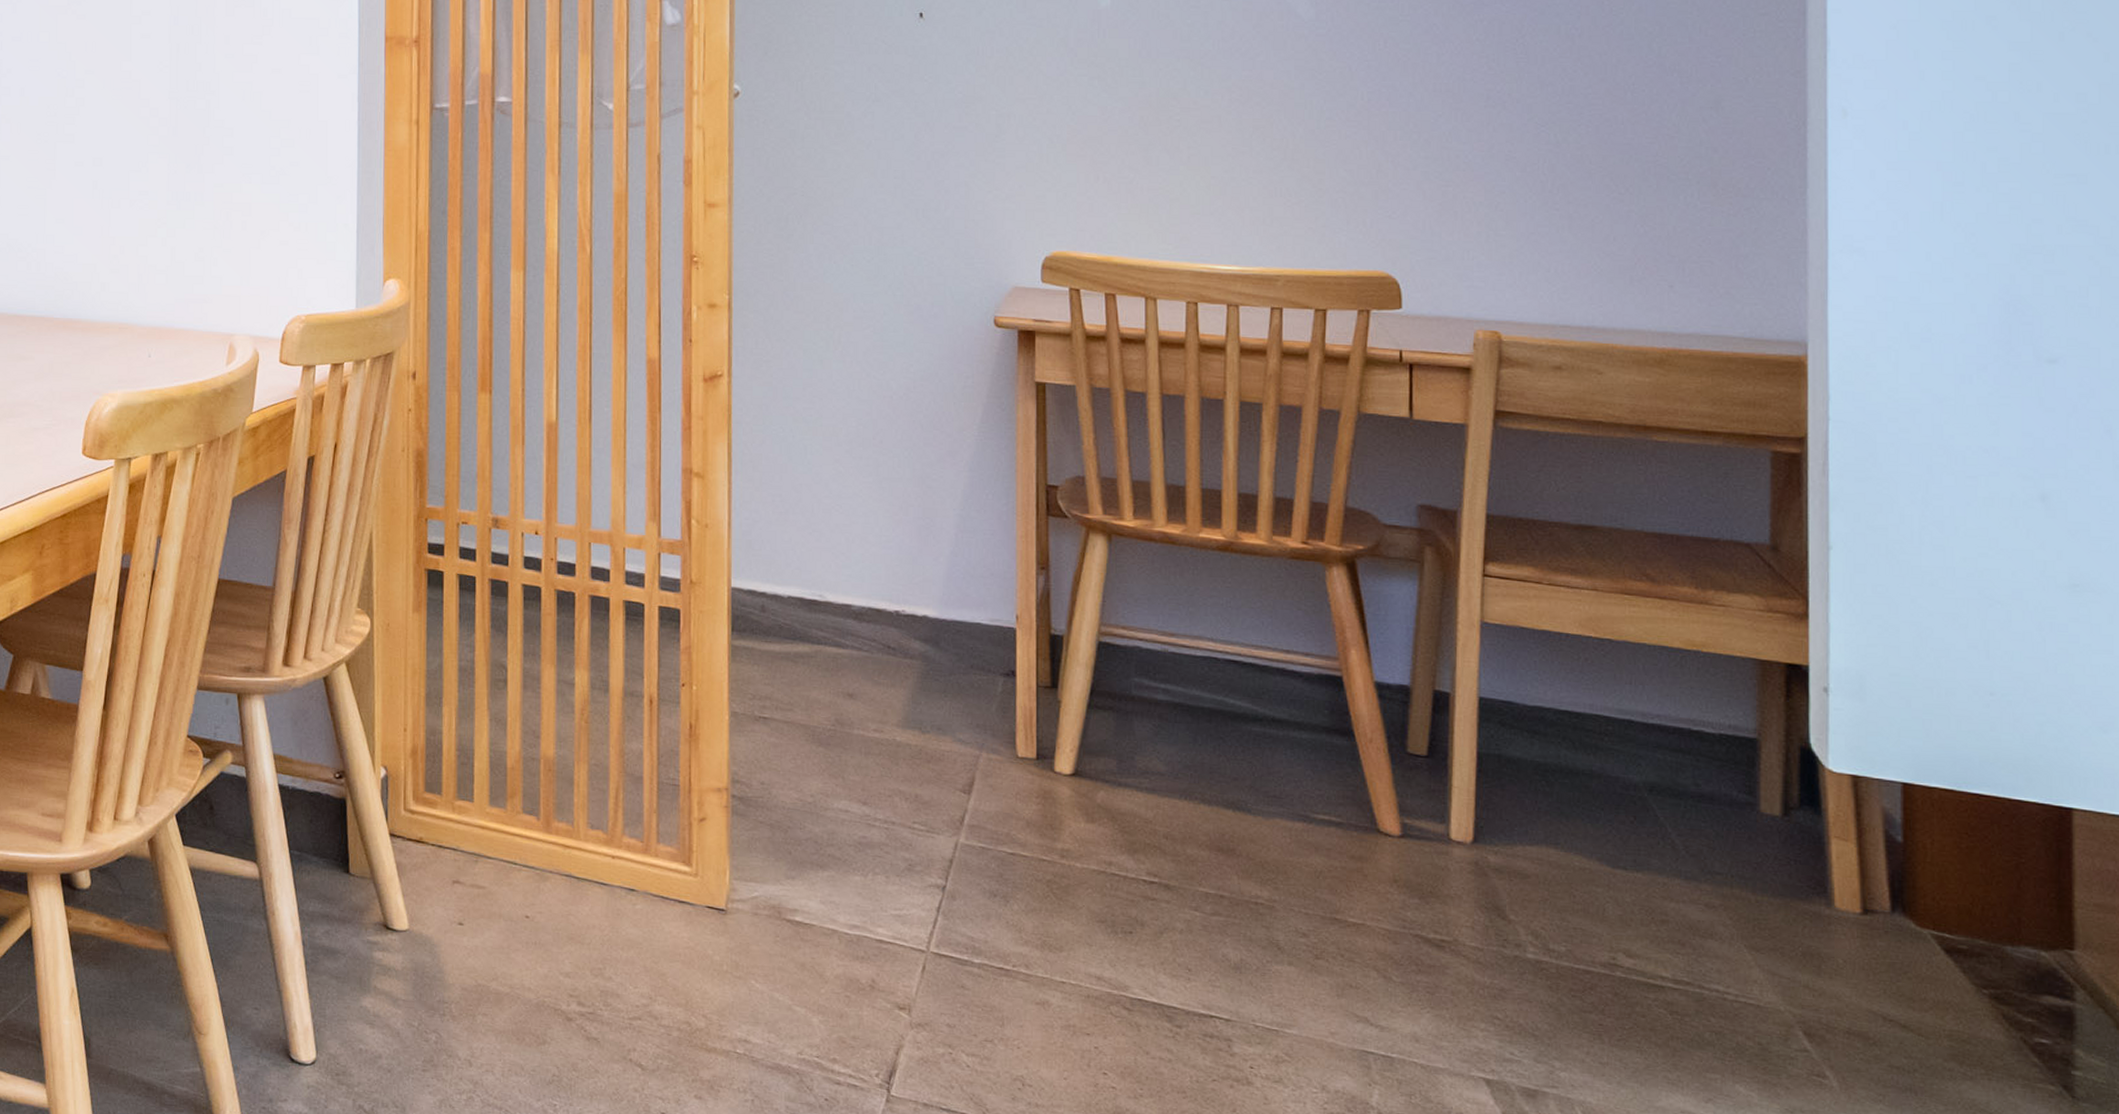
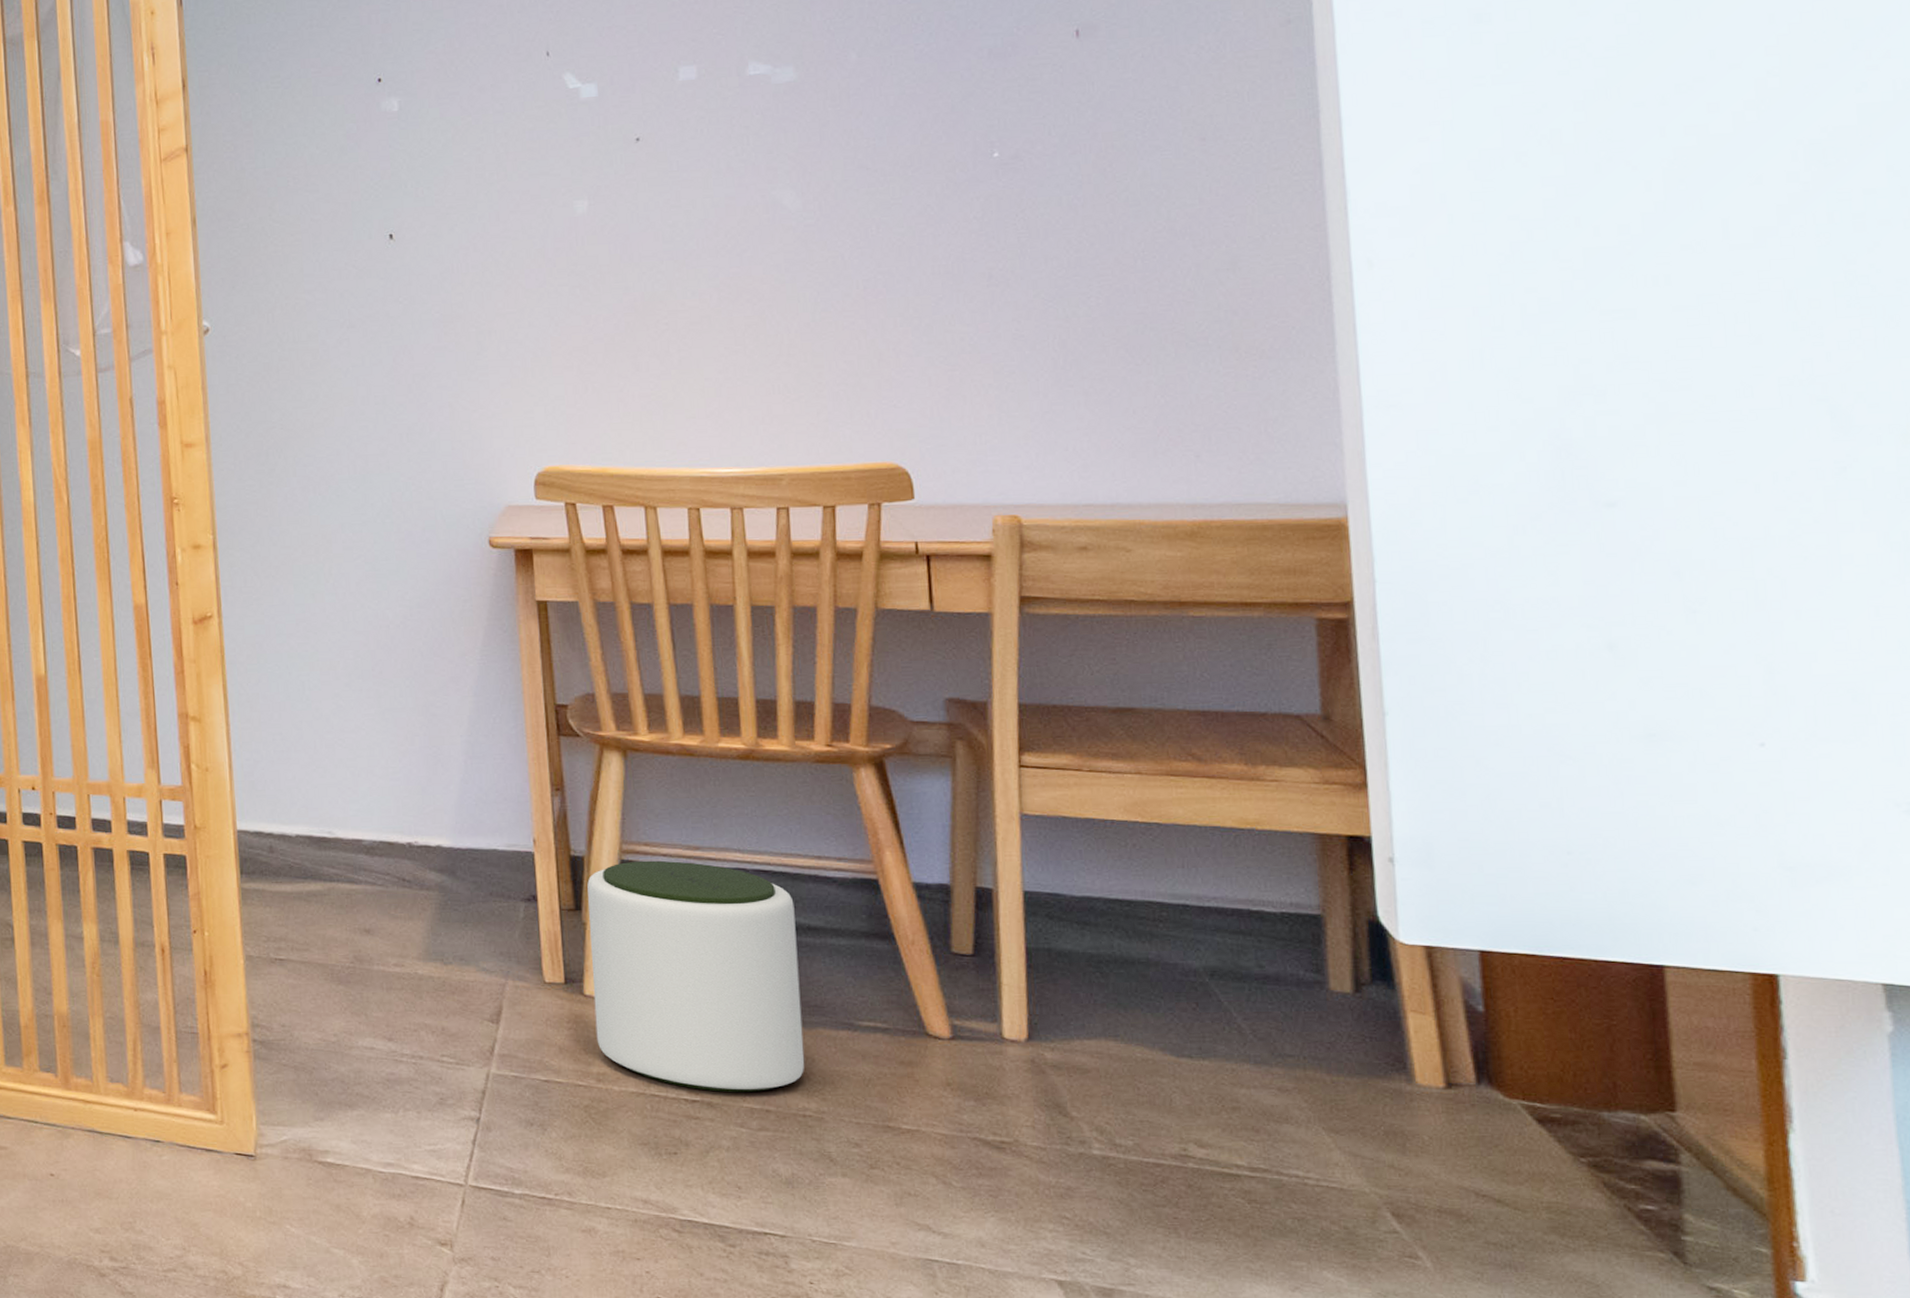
plant pot: none [1063,643,1261,877] -> present [587,860,805,1093]

